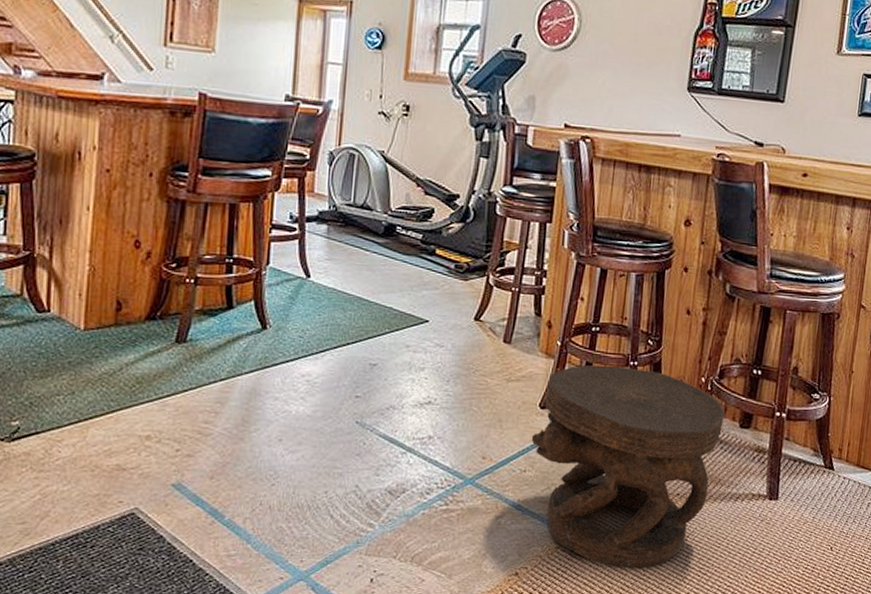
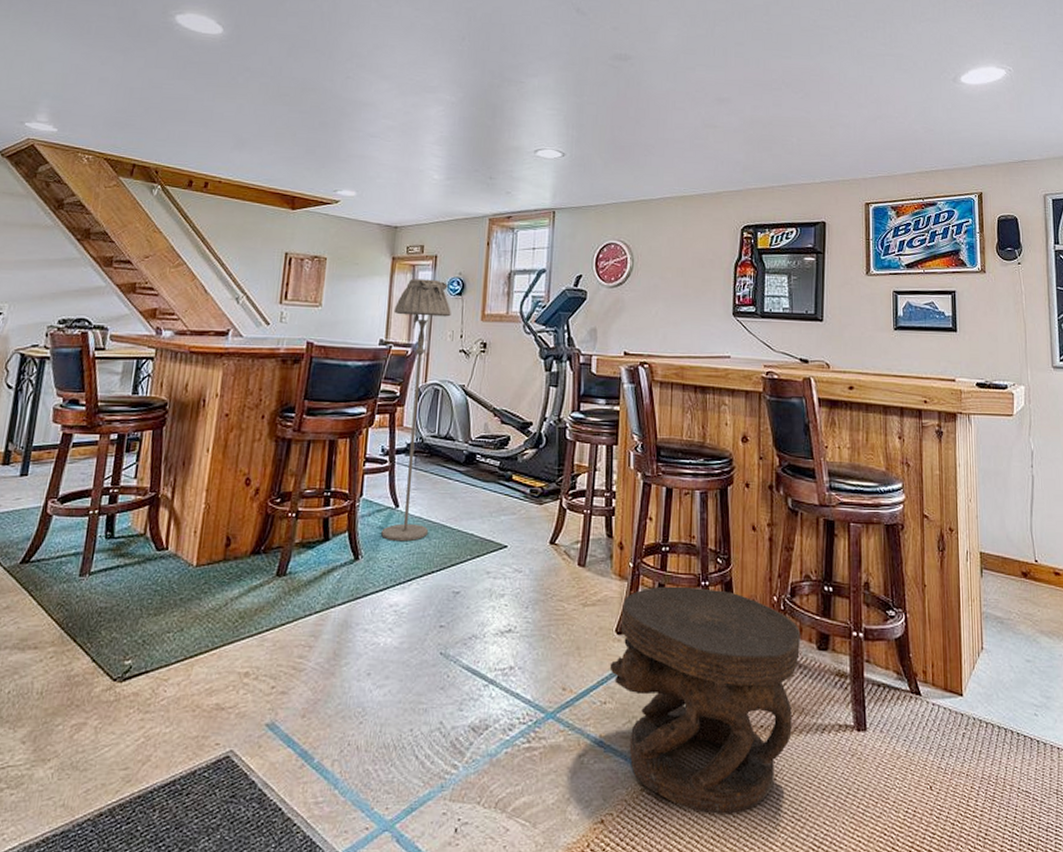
floor lamp: none [291,26,369,313] -> present [381,278,451,542]

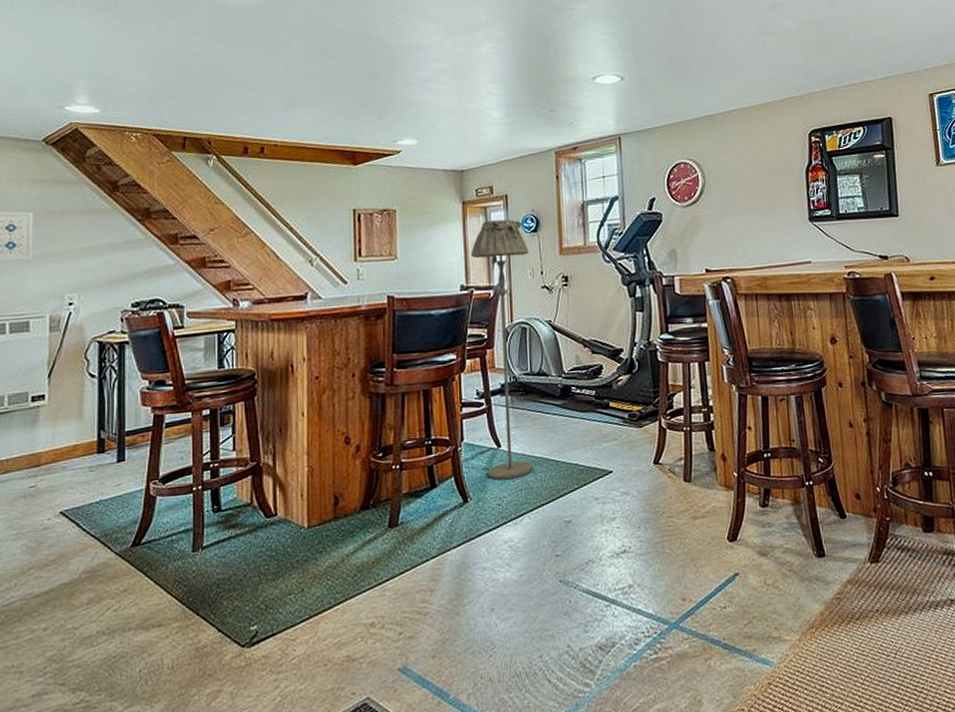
side table: present [609,586,801,814] -> none [725,487,907,698]

